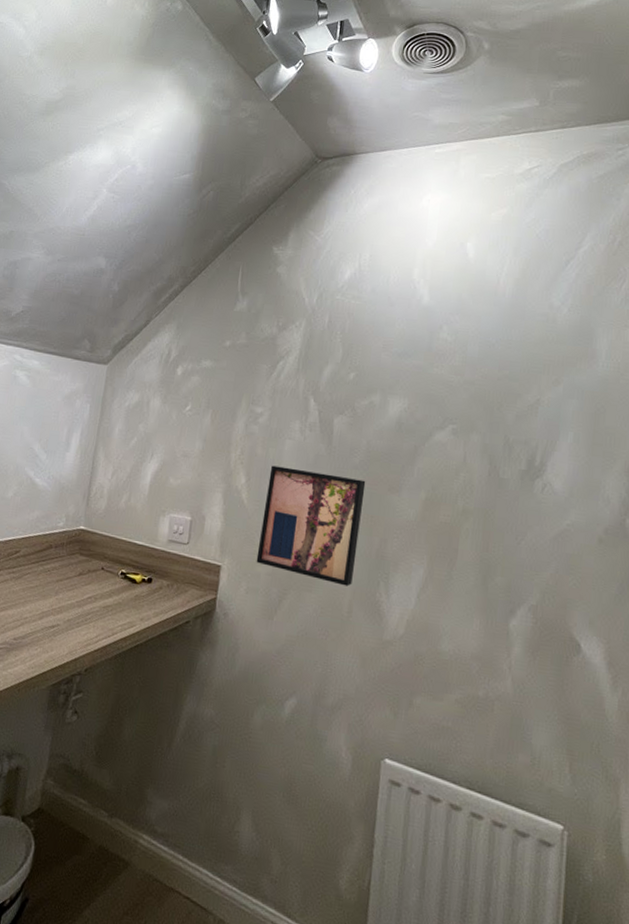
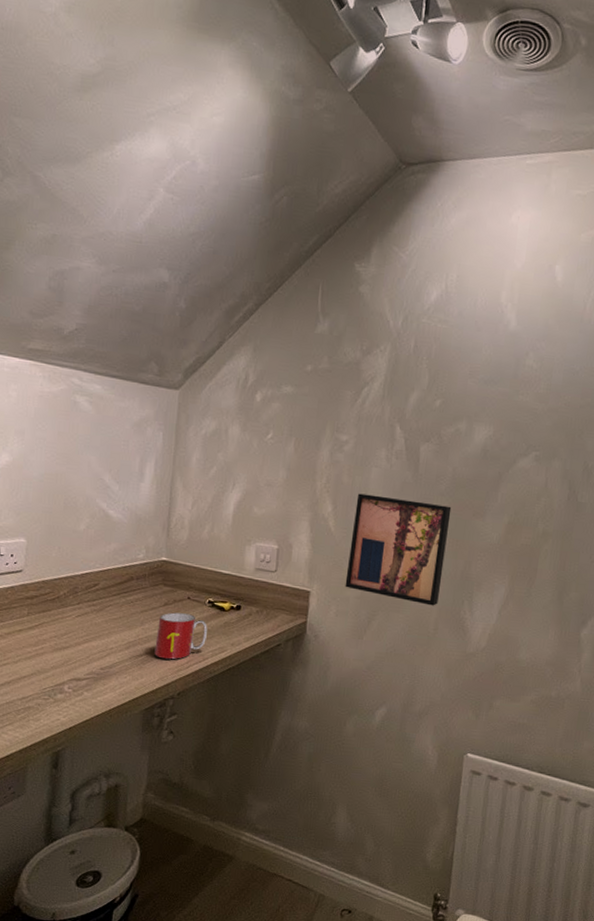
mug: none [66,583,119,633] -> present [154,612,208,660]

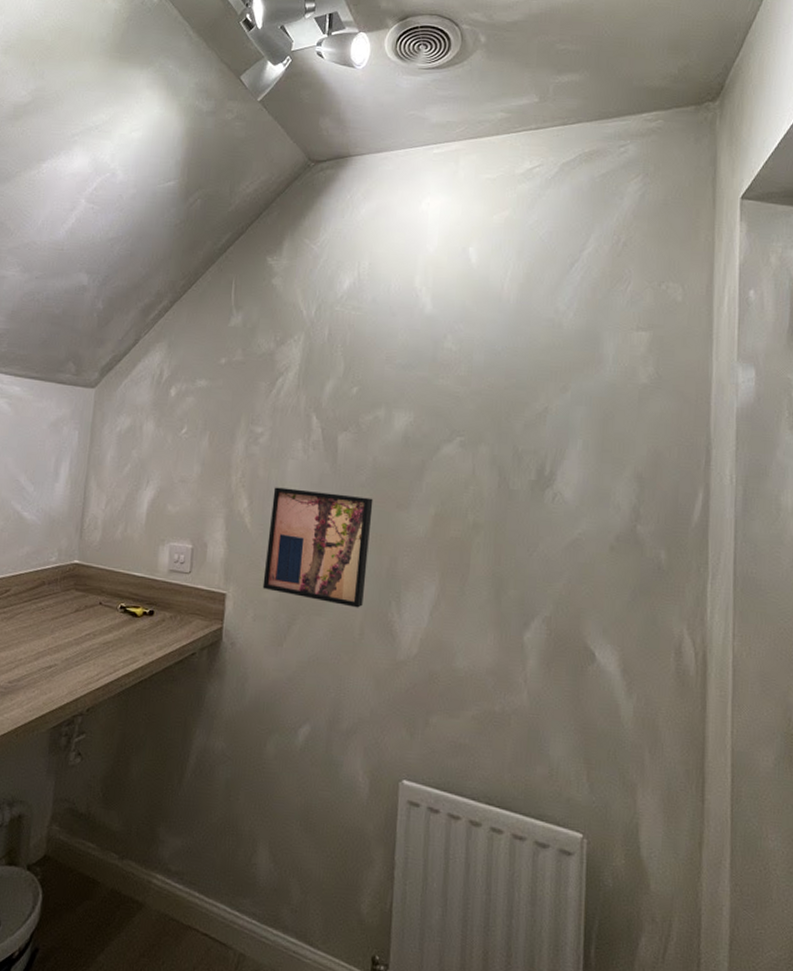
mug: present [154,612,208,660] -> none [64,619,119,672]

